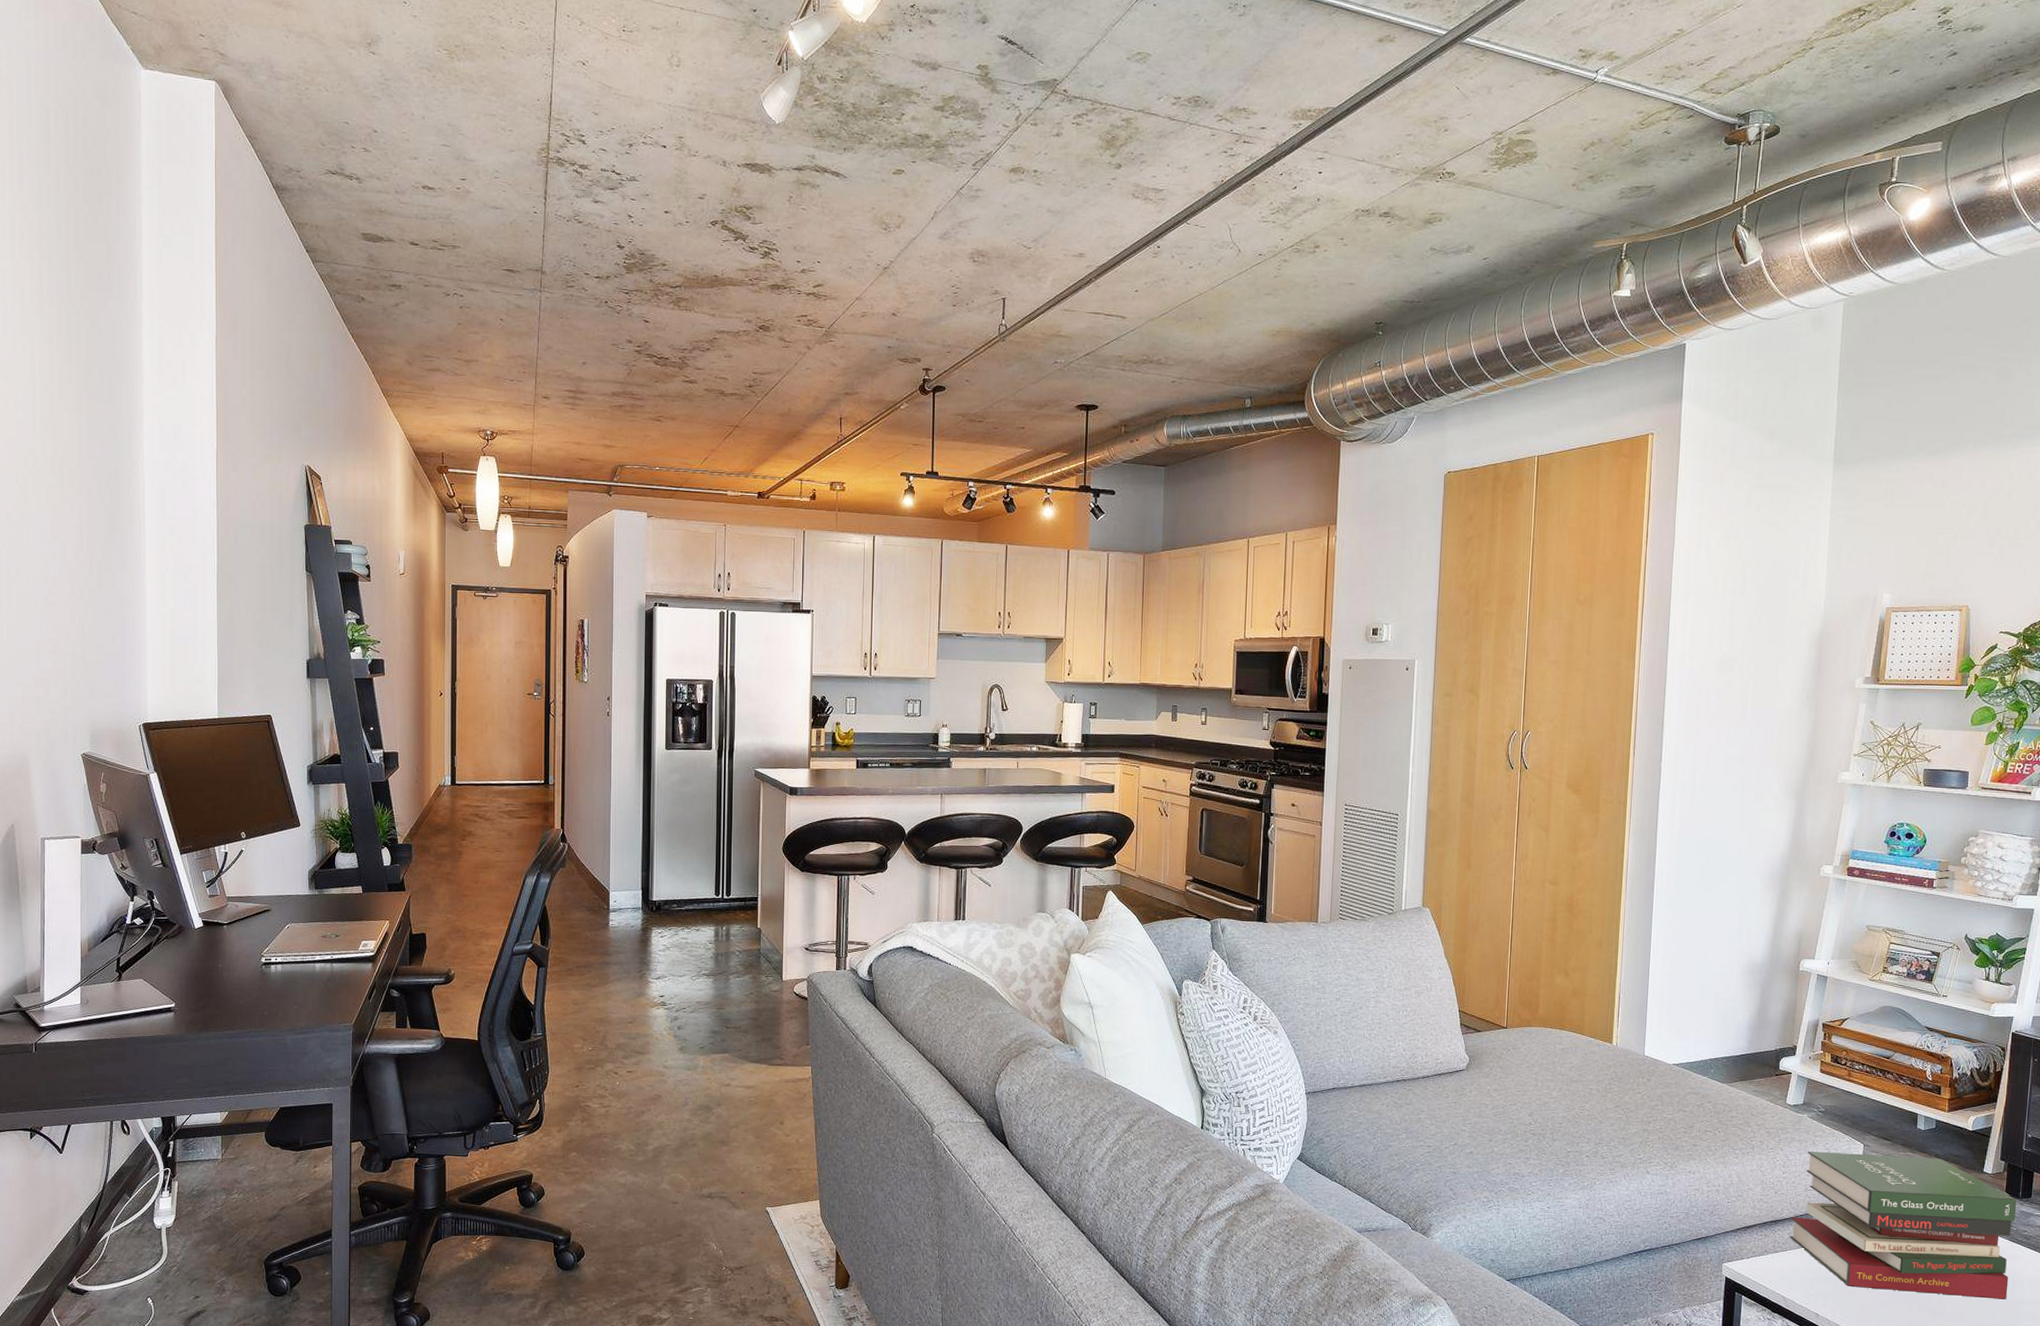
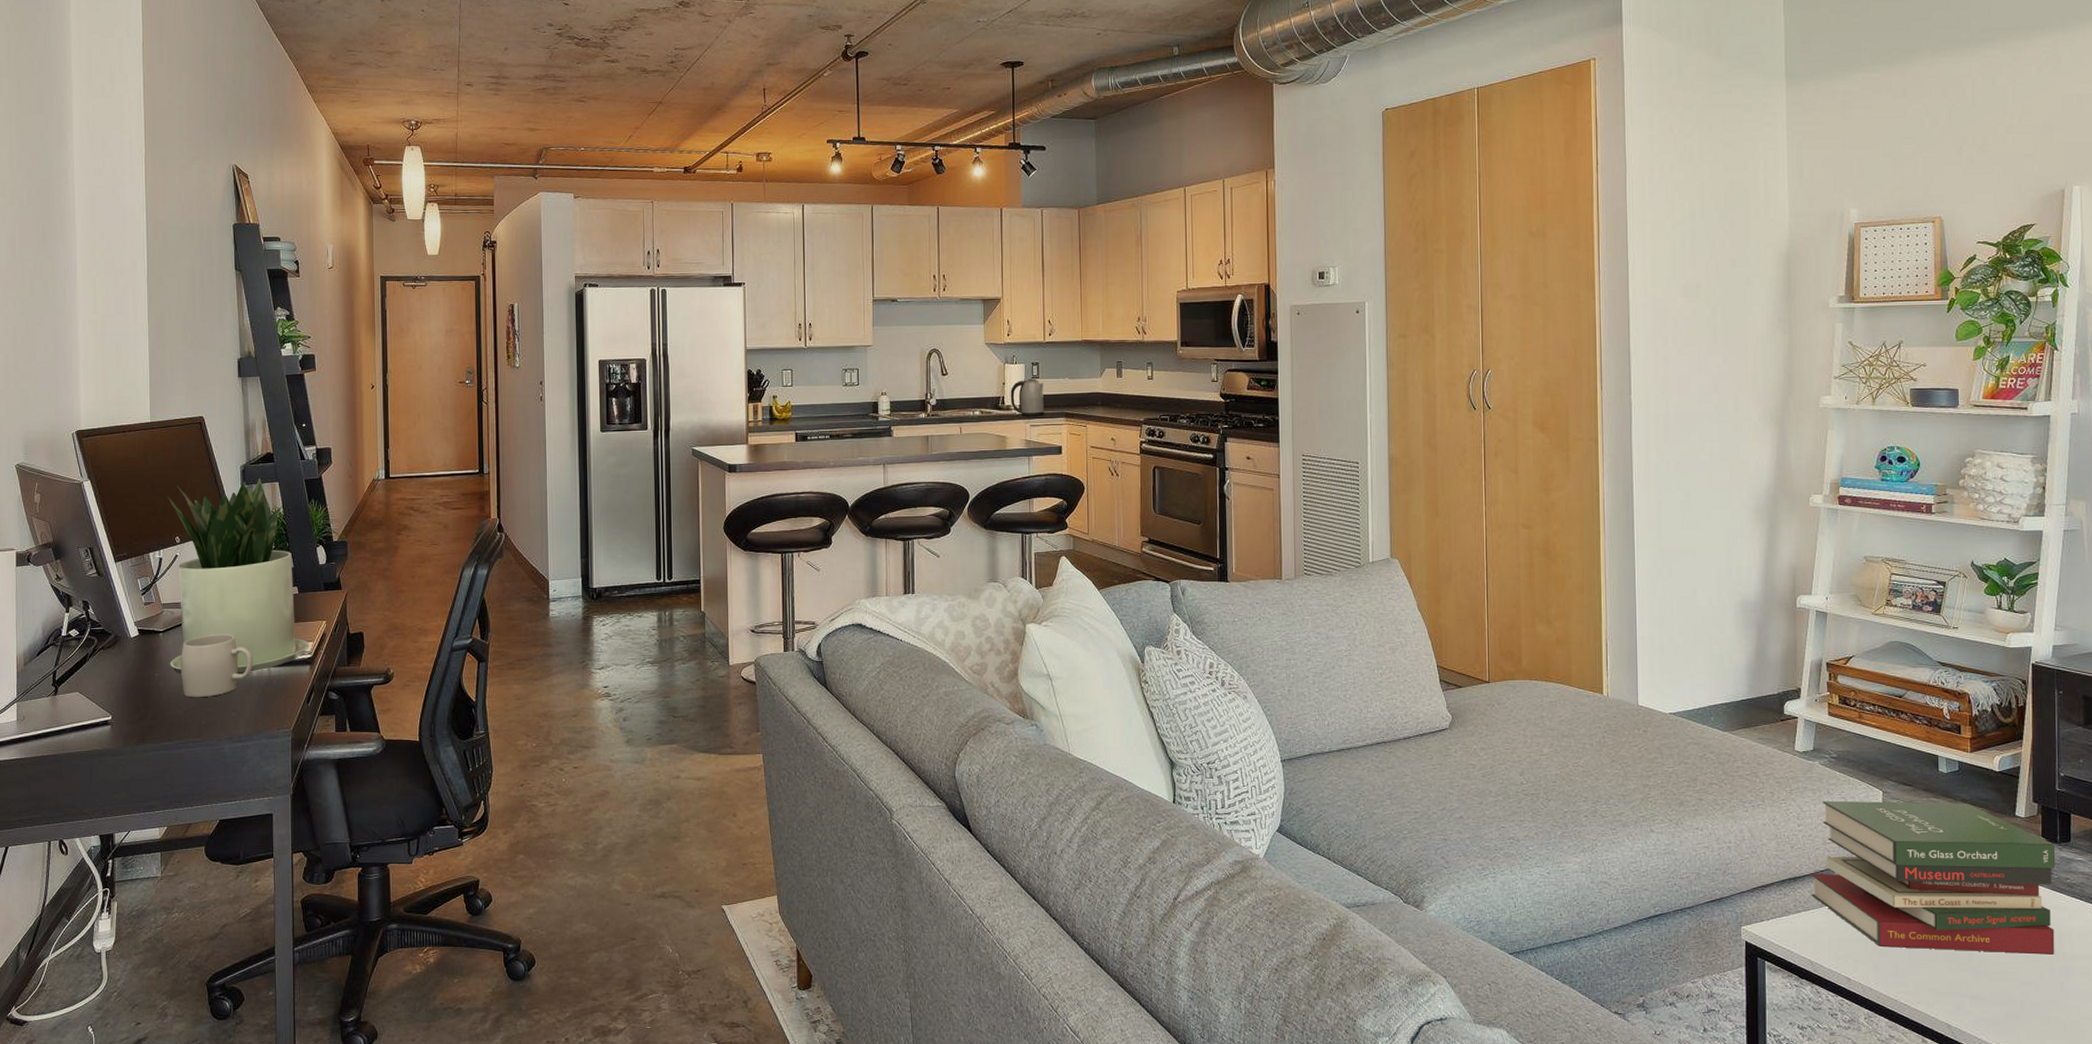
planter: none [234,779,371,968] -> present [167,478,308,674]
mug: none [244,928,316,990] -> present [180,633,253,698]
kettle: none [1067,718,1101,755] -> present [1010,378,1045,416]

